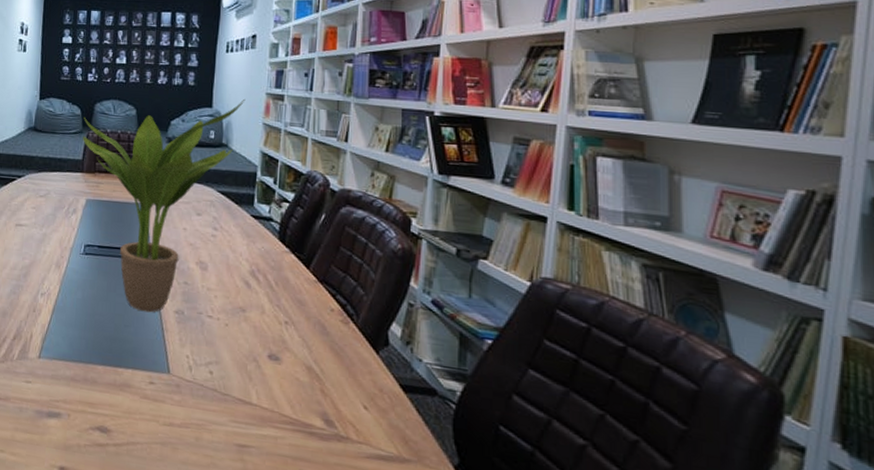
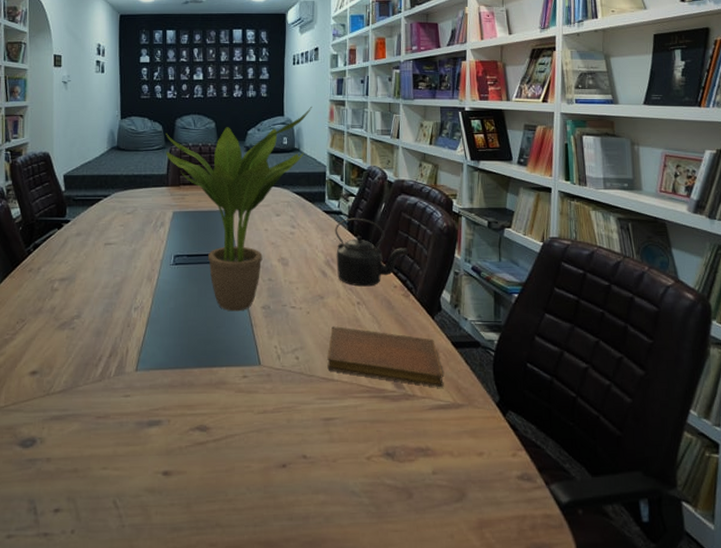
notebook: none [245,344,387,436] -> present [327,326,444,388]
kettle: none [263,226,352,306] -> present [335,218,409,287]

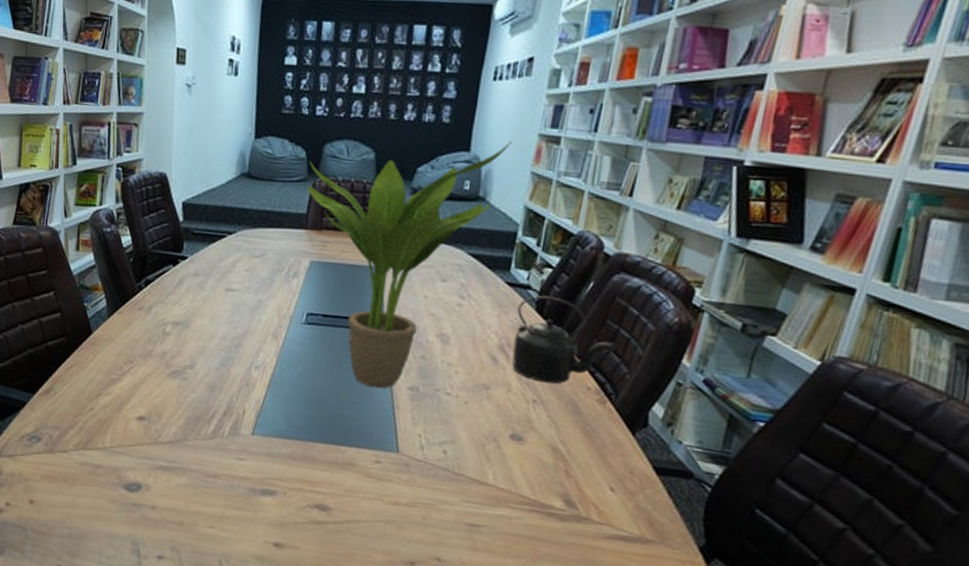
notebook: present [327,326,444,388] -> none [481,423,634,517]

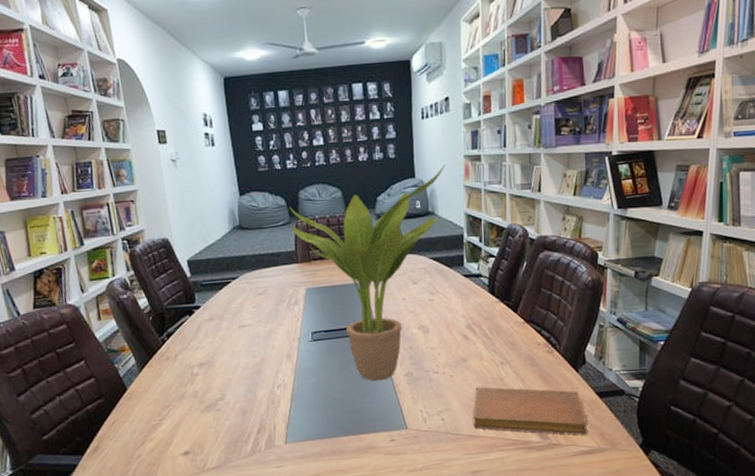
notebook: none [481,423,634,517] -> present [472,387,588,435]
kettle: present [512,295,617,384] -> none [475,279,552,347]

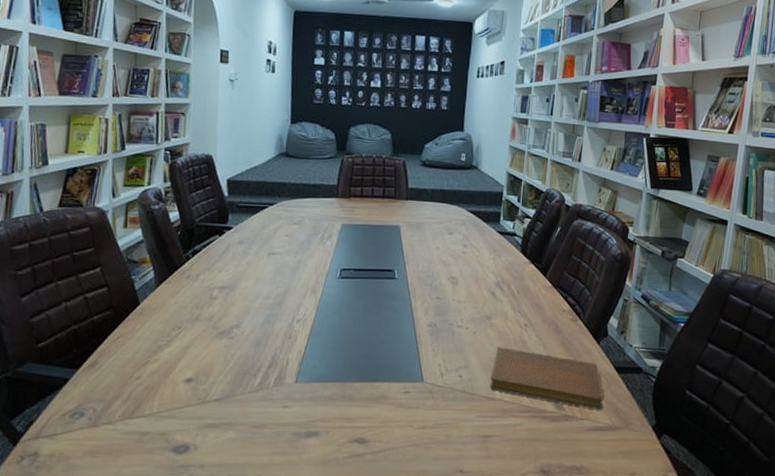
potted plant: present [289,164,446,382] -> none [337,122,494,328]

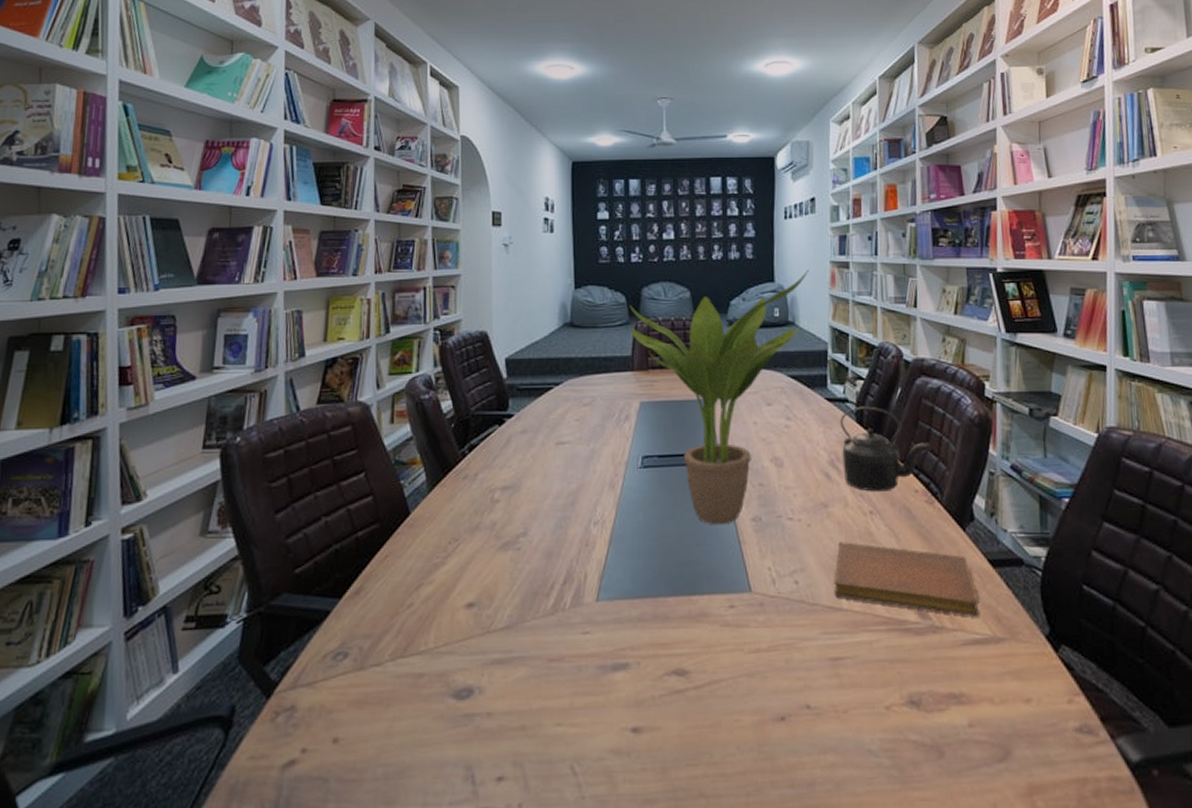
potted plant: none [337,122,494,328] -> present [629,269,809,525]
kettle: none [506,240,581,310] -> present [840,406,932,492]

